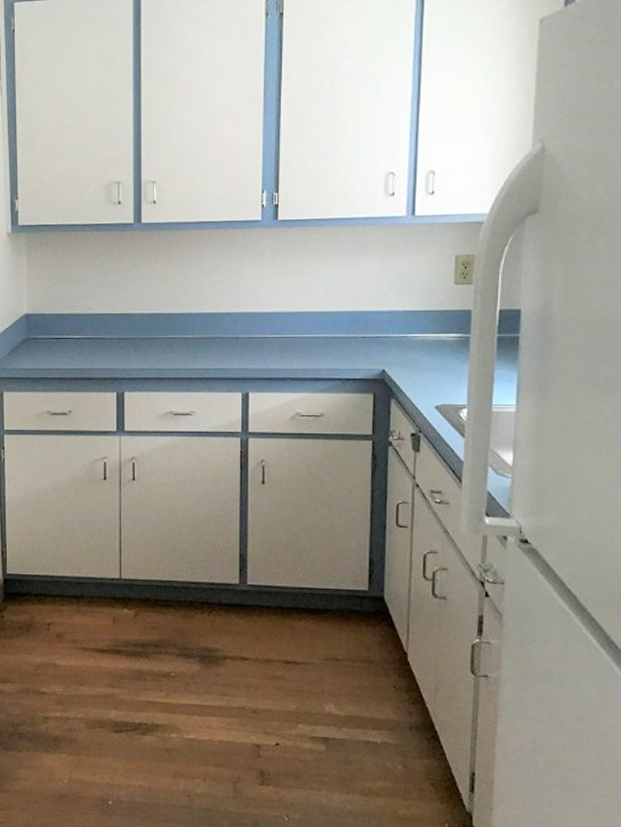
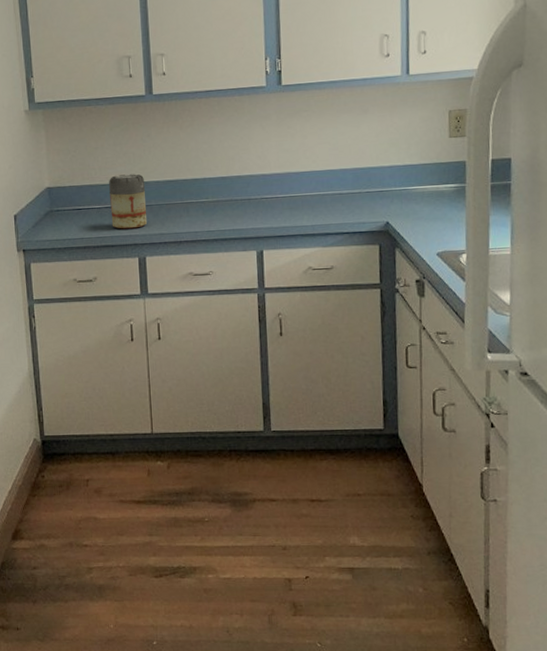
canister: none [90,305,128,362] -> present [109,174,148,229]

